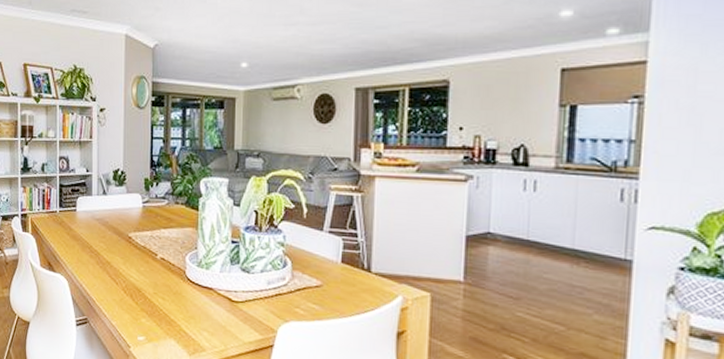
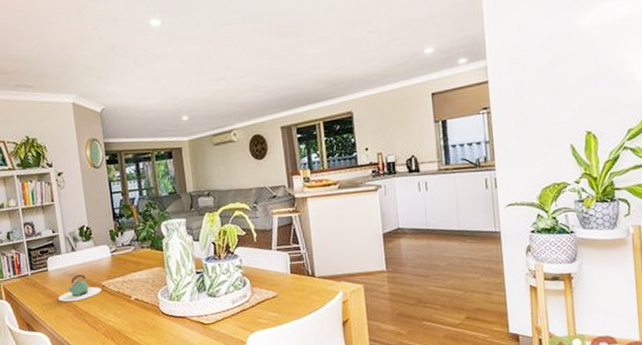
teapot: none [82,220,128,249] -> present [58,274,102,302]

